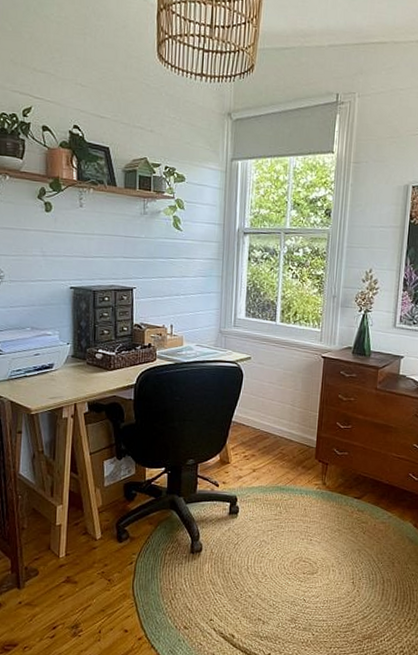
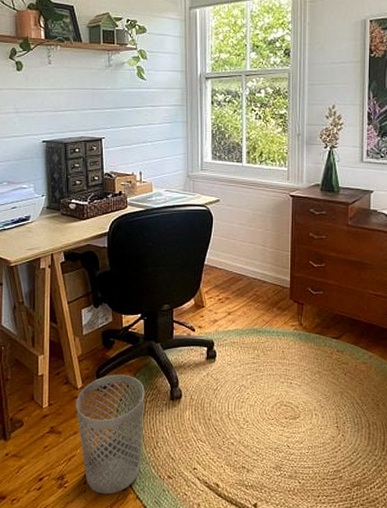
wastebasket: none [94,526,165,643] -> present [76,374,145,494]

